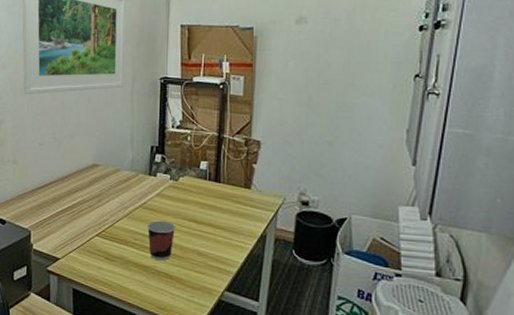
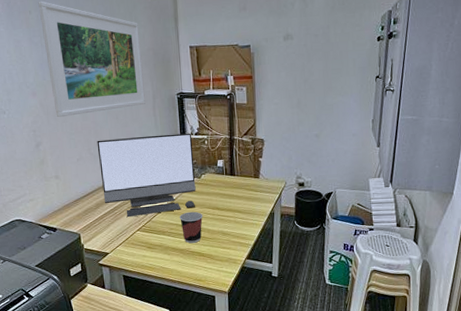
monitor: none [62,124,173,218] -> present [97,133,196,217]

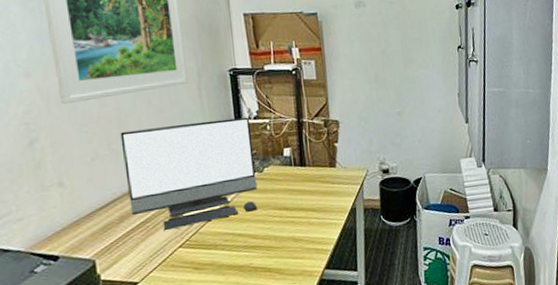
cup: present [180,211,203,243] -> none [237,214,268,257]

